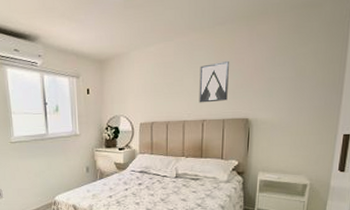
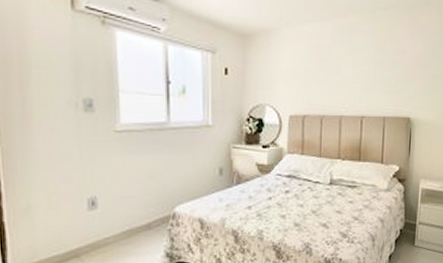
wall art: present [199,60,229,103] -> none [358,50,391,97]

